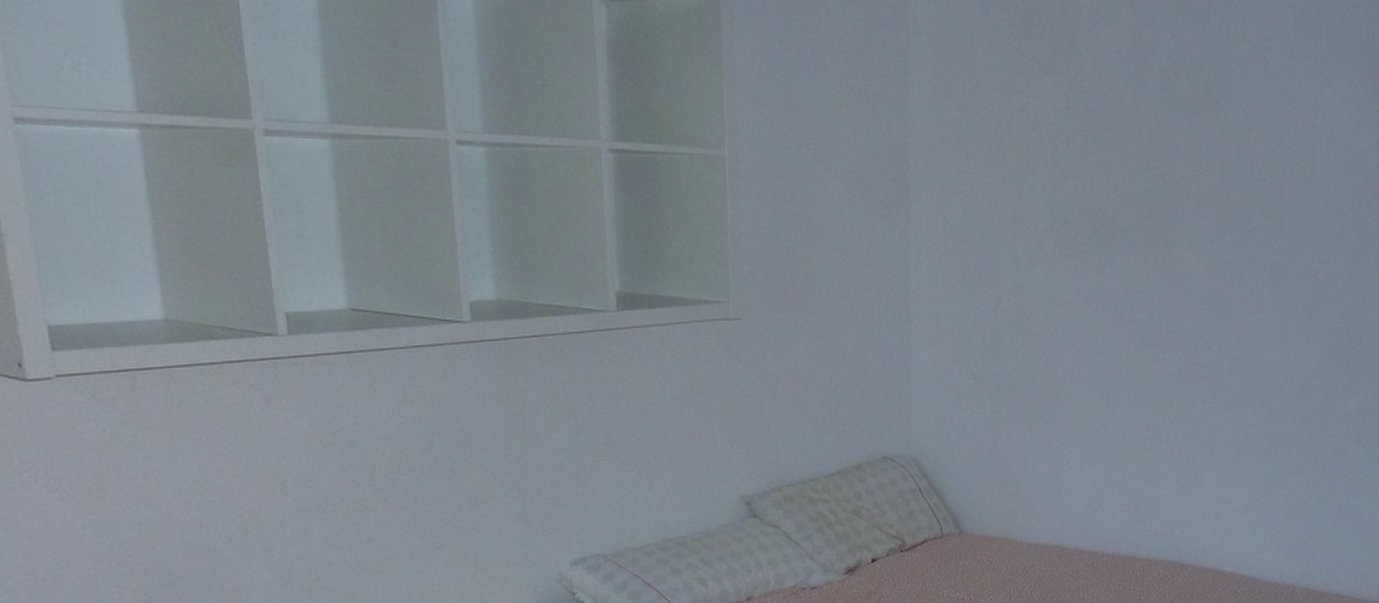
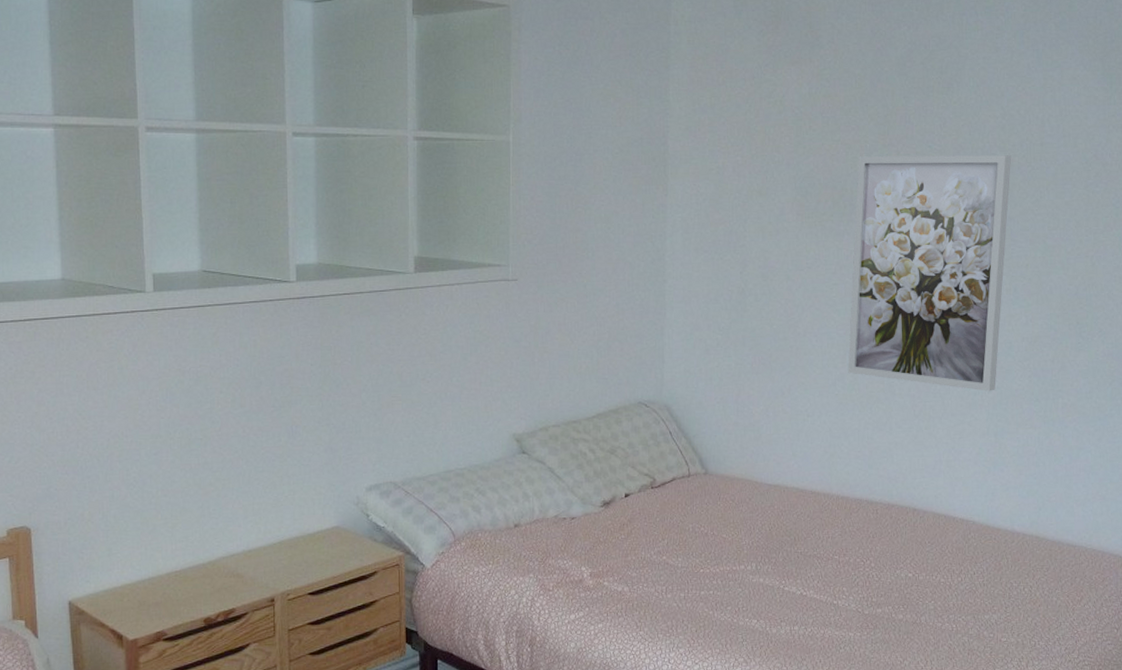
wall art: none [1111,180,1282,438] -> present [848,155,1012,392]

